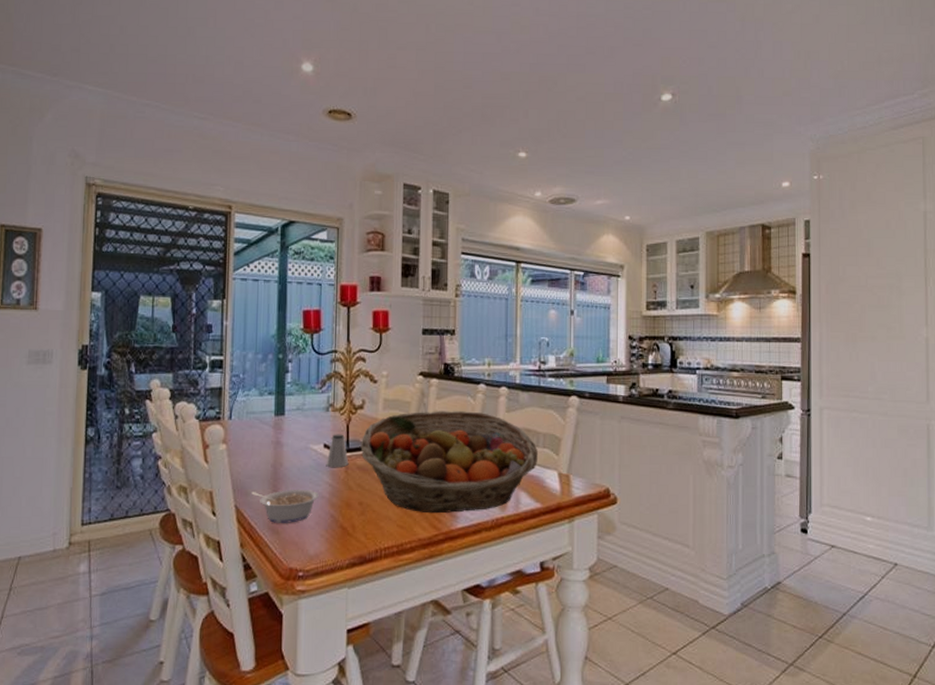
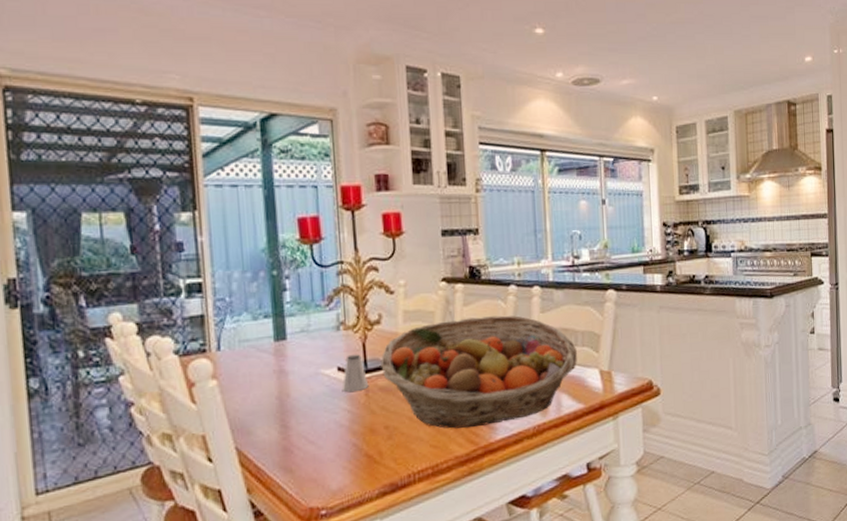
legume: present [251,489,319,523] -> none [254,419,337,461]

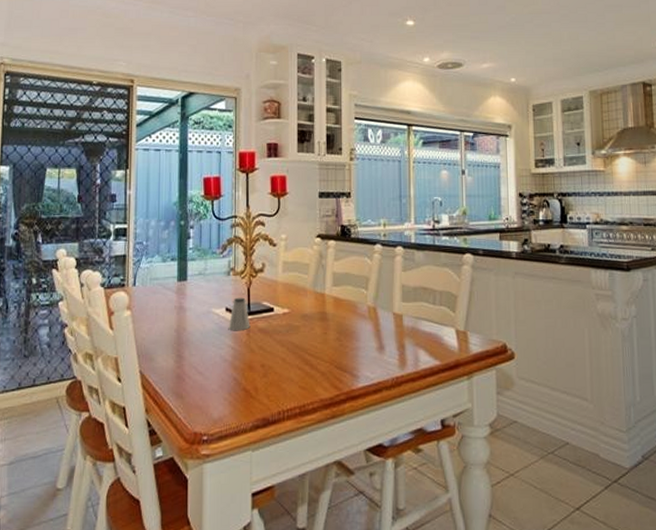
fruit basket: present [380,315,578,429] -> none [261,271,436,374]

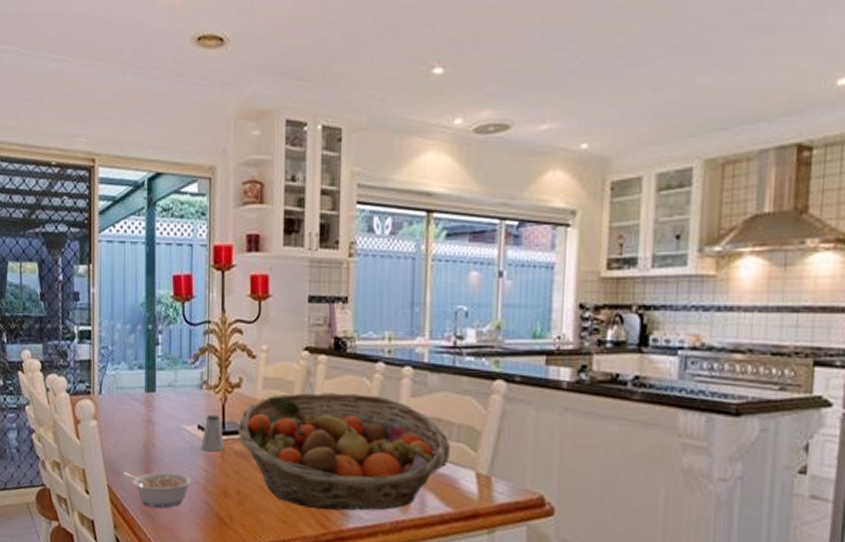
legume: none [156,353,222,388] -> present [123,472,193,508]
fruit basket: none [261,271,436,374] -> present [237,392,451,511]

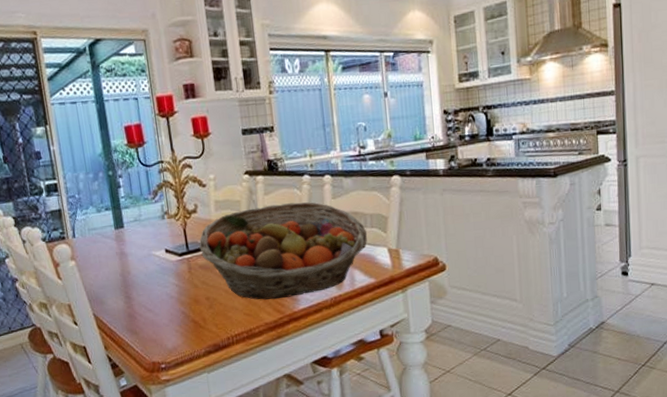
legume: present [123,472,193,508] -> none [106,292,168,325]
saltshaker: present [200,414,225,451] -> none [170,238,191,270]

